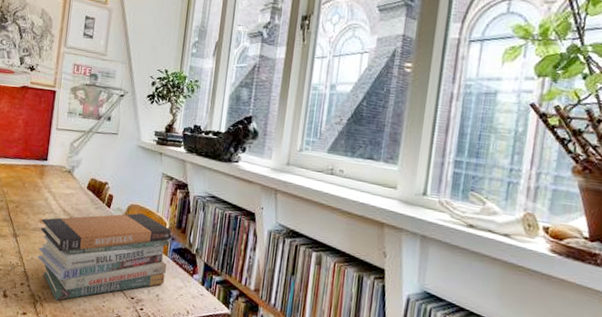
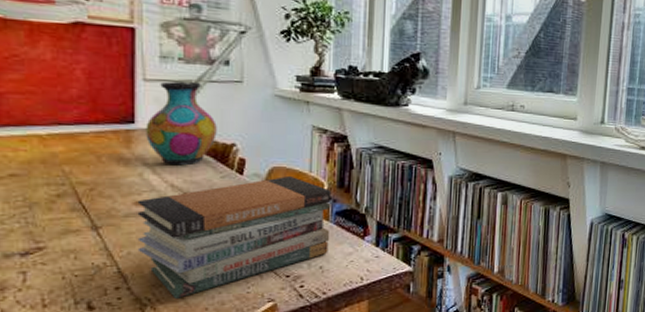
vase: none [52,131,97,196] -> present [146,80,217,166]

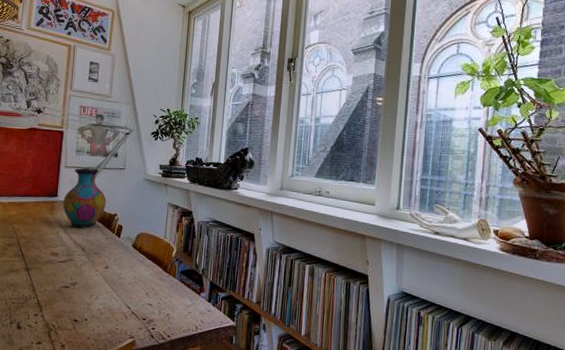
book stack: present [137,175,332,299] -> none [50,240,179,328]

